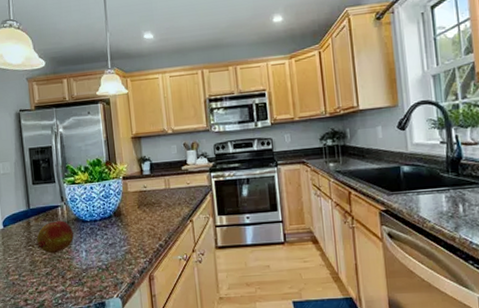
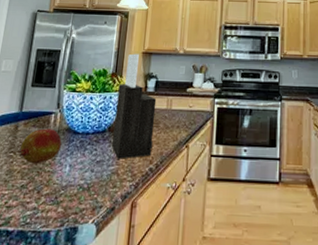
knife block: none [115,139,159,240] -> present [112,53,157,159]

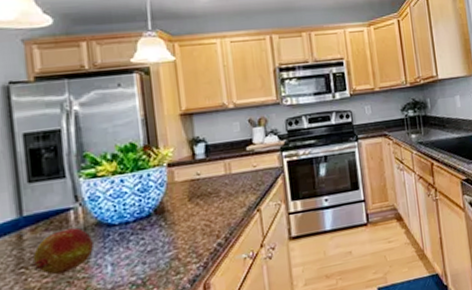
knife block: present [112,53,157,159] -> none [156,117,217,243]

